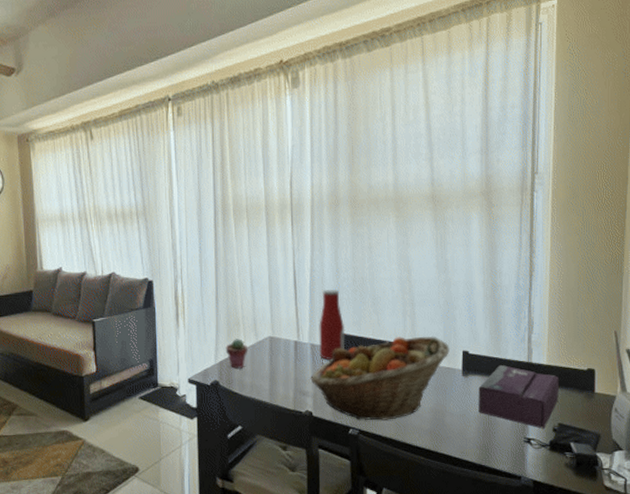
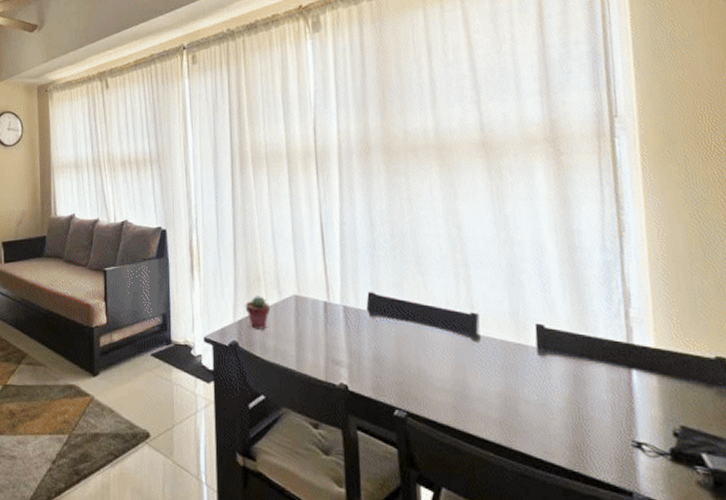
fruit basket: present [310,336,450,421] -> none [344,303,519,403]
bottle: present [319,289,346,361] -> none [352,244,385,327]
tissue box: present [478,364,559,429] -> none [561,344,678,431]

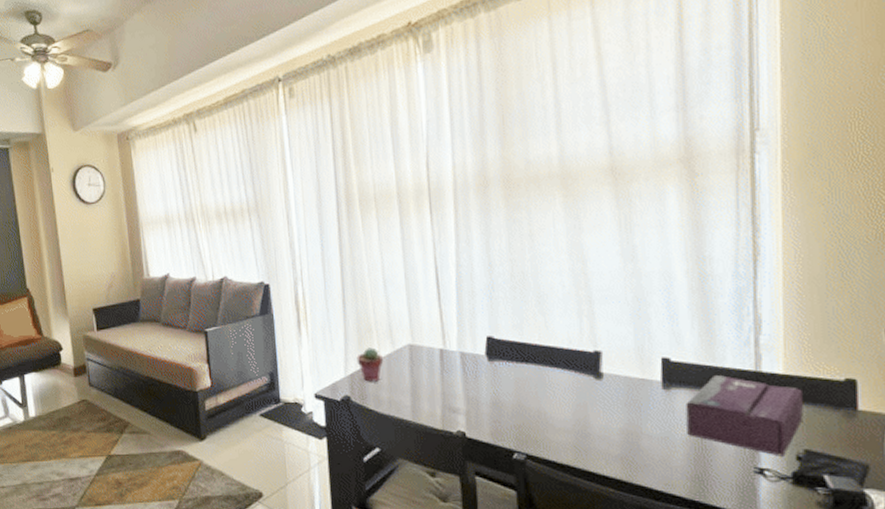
tissue box: none [561,344,678,431] -> present [686,374,804,456]

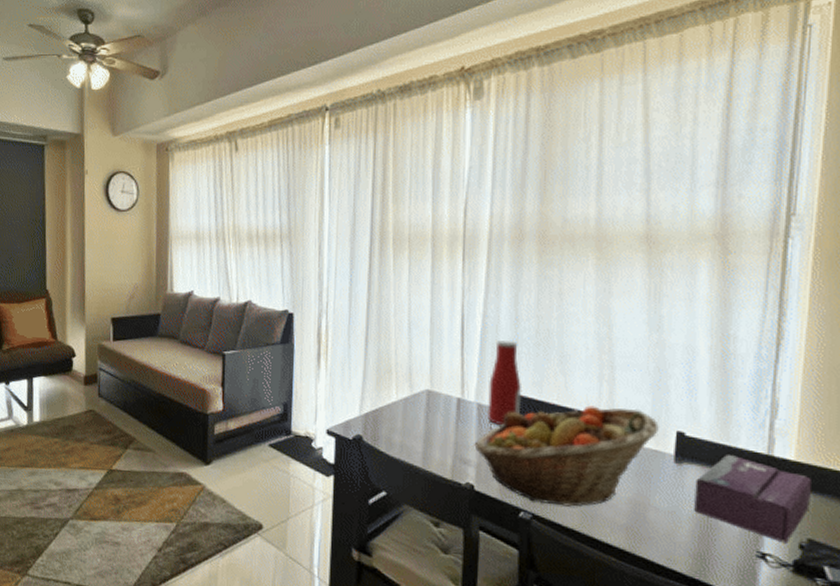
potted succulent: present [356,347,384,382] -> none [373,388,400,424]
fruit basket: none [461,340,643,444] -> present [474,405,659,507]
bottle: none [469,286,505,372] -> present [487,339,523,426]

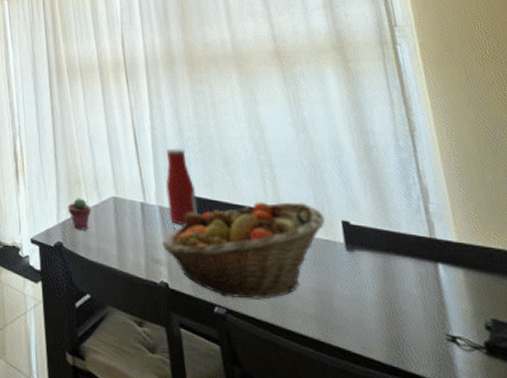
potted succulent: none [373,388,400,424] -> present [67,198,92,230]
tissue box: present [694,454,811,543] -> none [370,239,485,325]

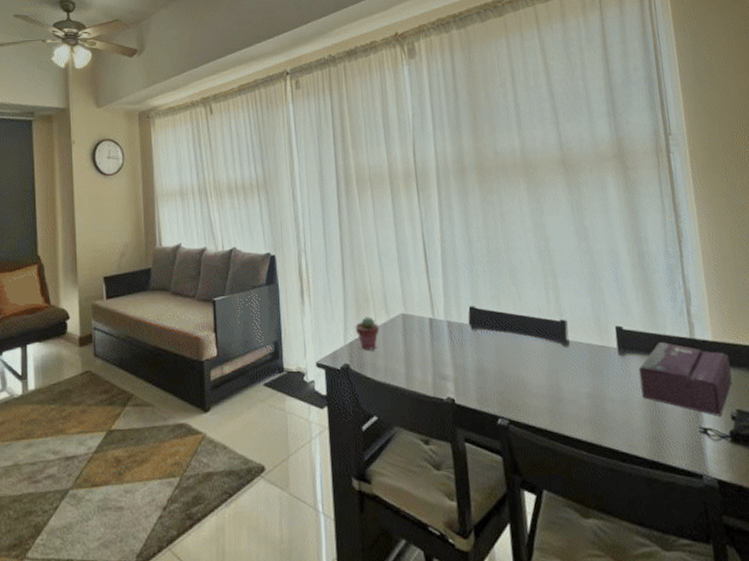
fruit basket: present [162,202,325,300] -> none [449,310,601,408]
bottle: present [166,148,199,226] -> none [454,260,485,340]
tissue box: none [370,239,485,325] -> present [638,341,733,416]

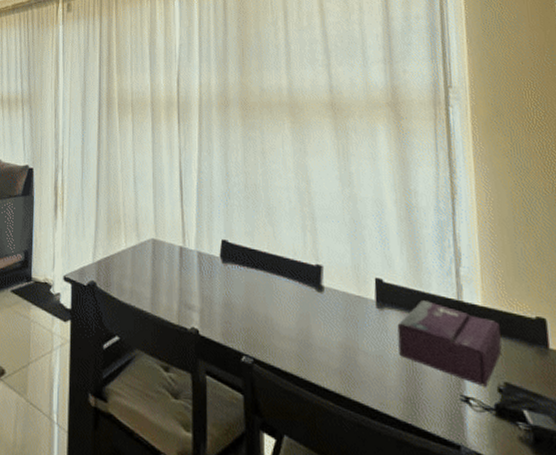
potted succulent: present [355,317,380,350] -> none [104,237,129,271]

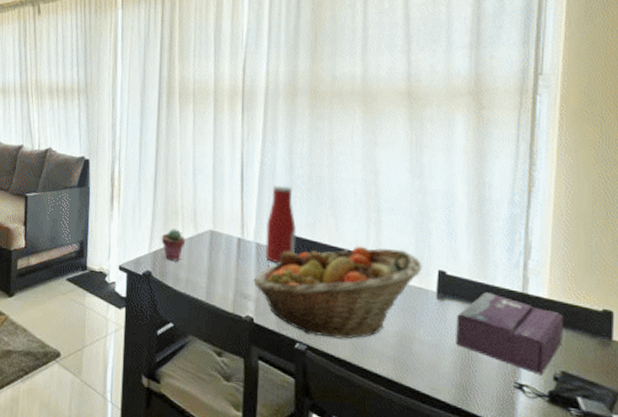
potted succulent: none [104,237,129,271] -> present [161,229,186,261]
fruit basket: none [197,254,359,351] -> present [253,246,422,339]
bottle: none [207,193,237,273] -> present [265,185,297,264]

